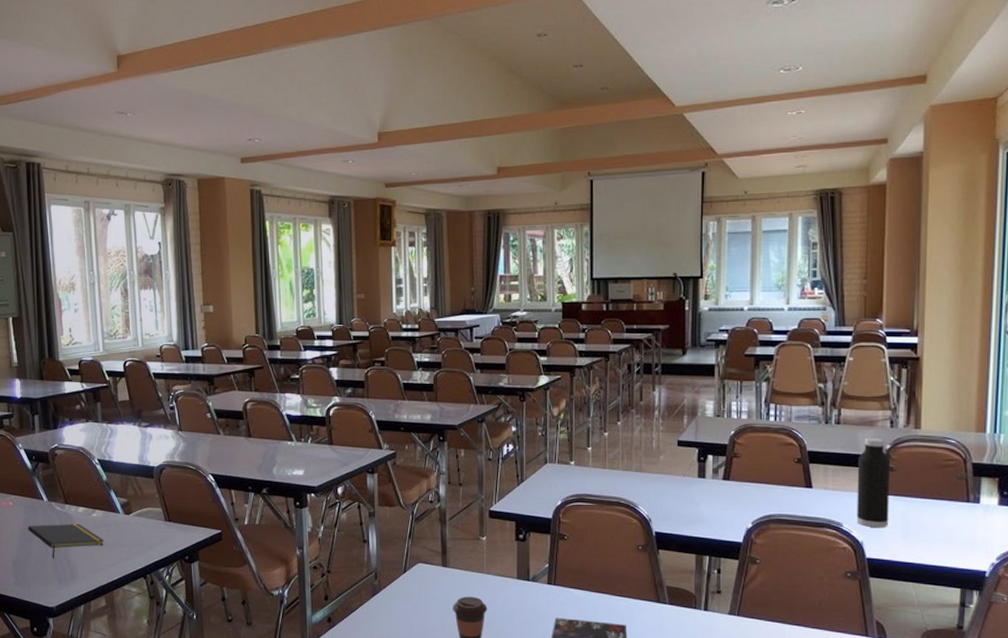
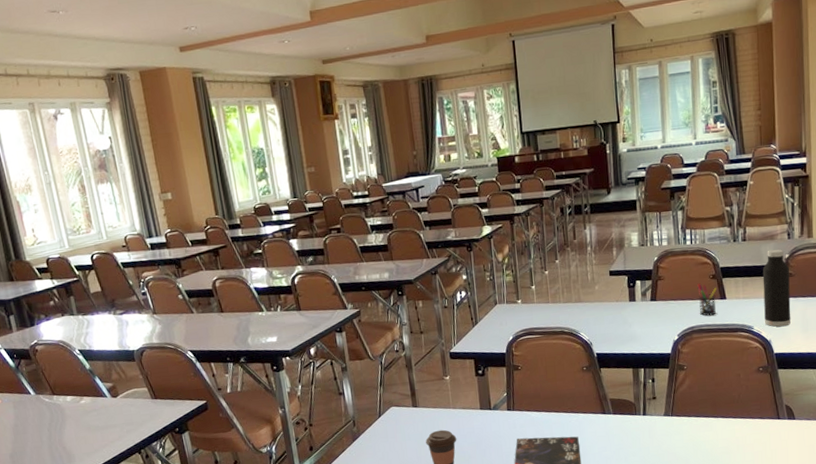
notepad: present [27,523,104,559] -> none [18,411,96,447]
pen holder: none [779,466,803,505] -> present [697,283,718,316]

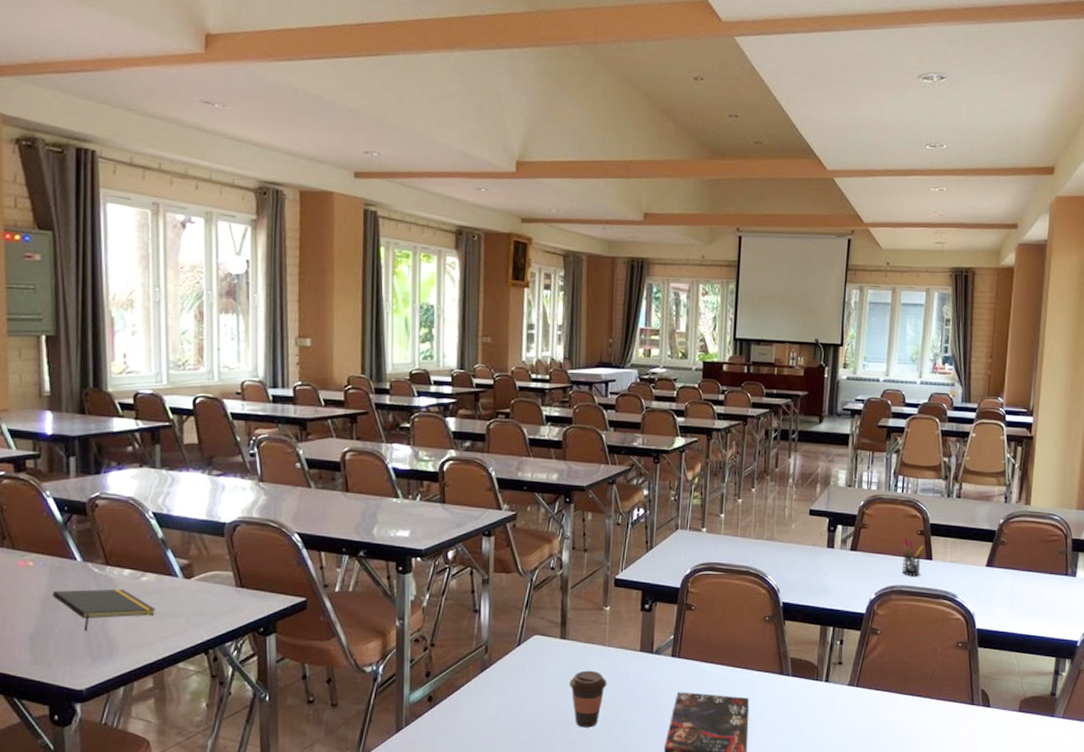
notepad: none [18,411,96,447] -> present [52,588,155,632]
water bottle: present [762,249,791,327] -> none [970,512,1002,600]

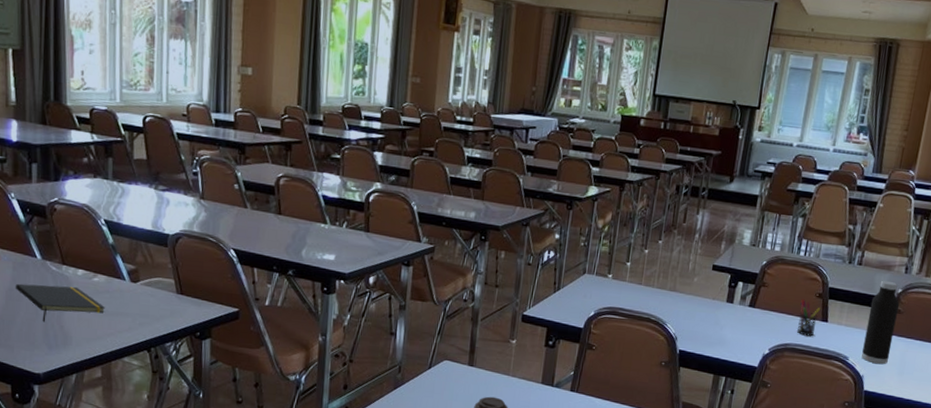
water bottle: none [970,512,1002,600] -> present [861,280,899,365]

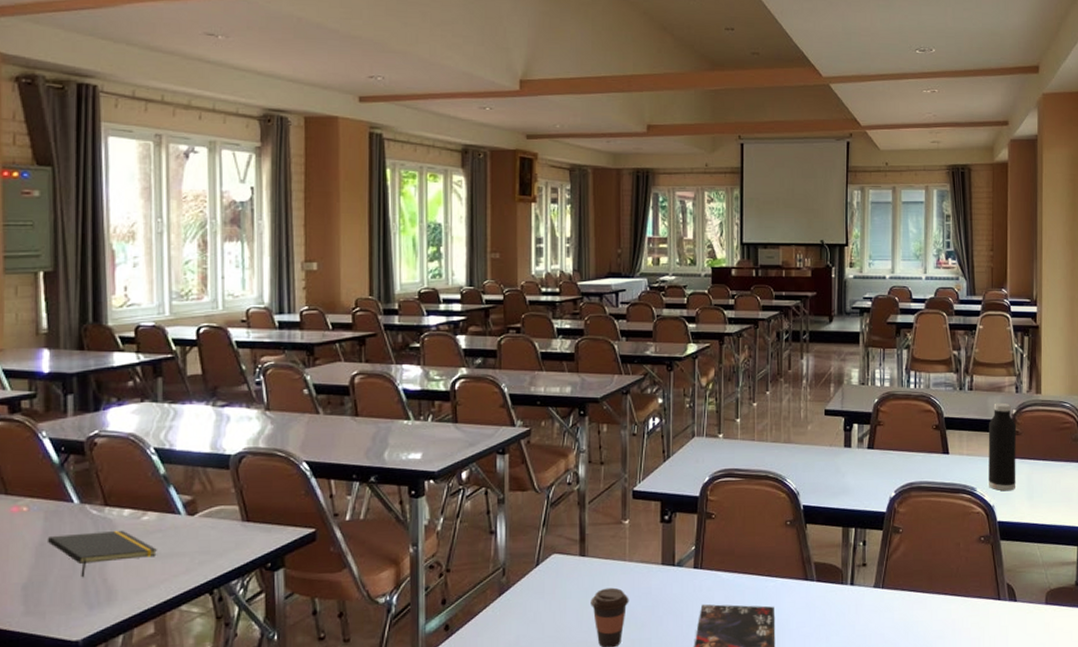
pen holder: present [796,299,821,337] -> none [919,433,940,472]

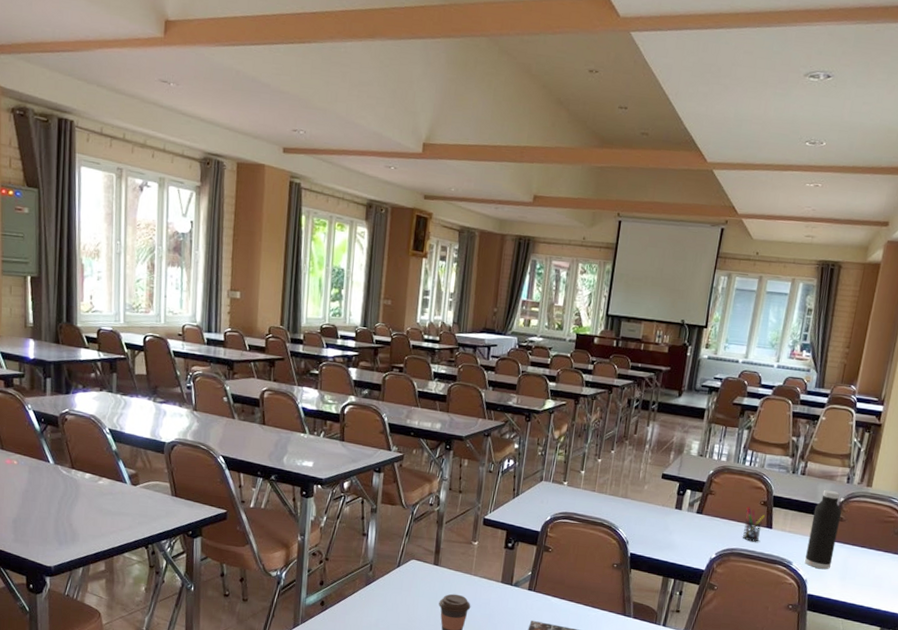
notepad: present [47,530,157,578] -> none [30,485,108,521]
pen holder: none [919,433,940,472] -> present [742,506,766,542]

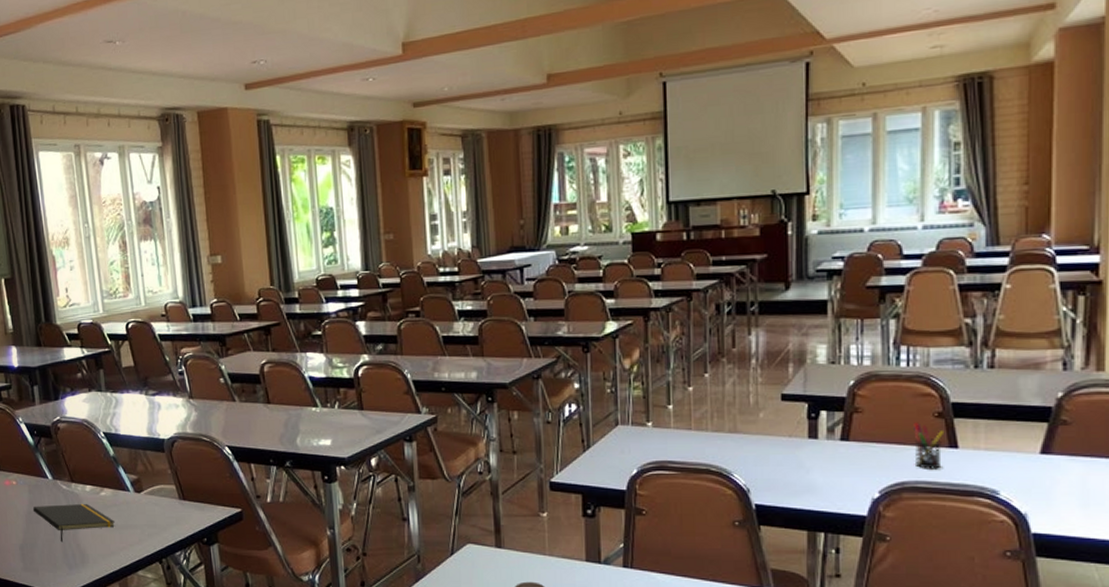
notepad: none [30,485,108,521] -> present [32,503,115,543]
water bottle: present [805,489,841,570] -> none [1018,383,1062,496]

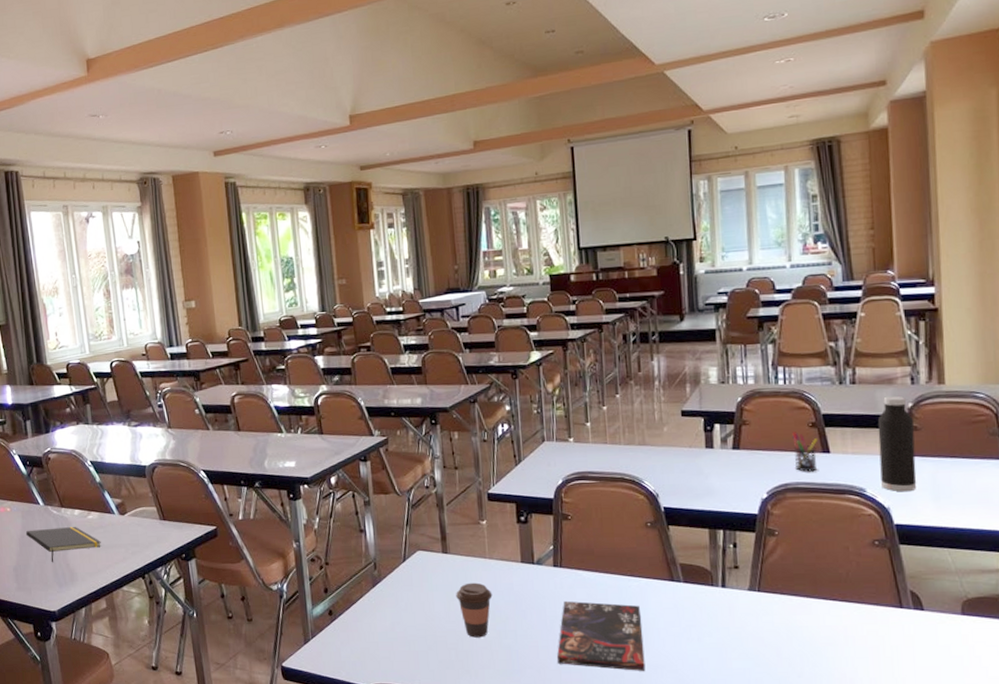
water bottle: none [1018,383,1062,496] -> present [877,395,917,492]

